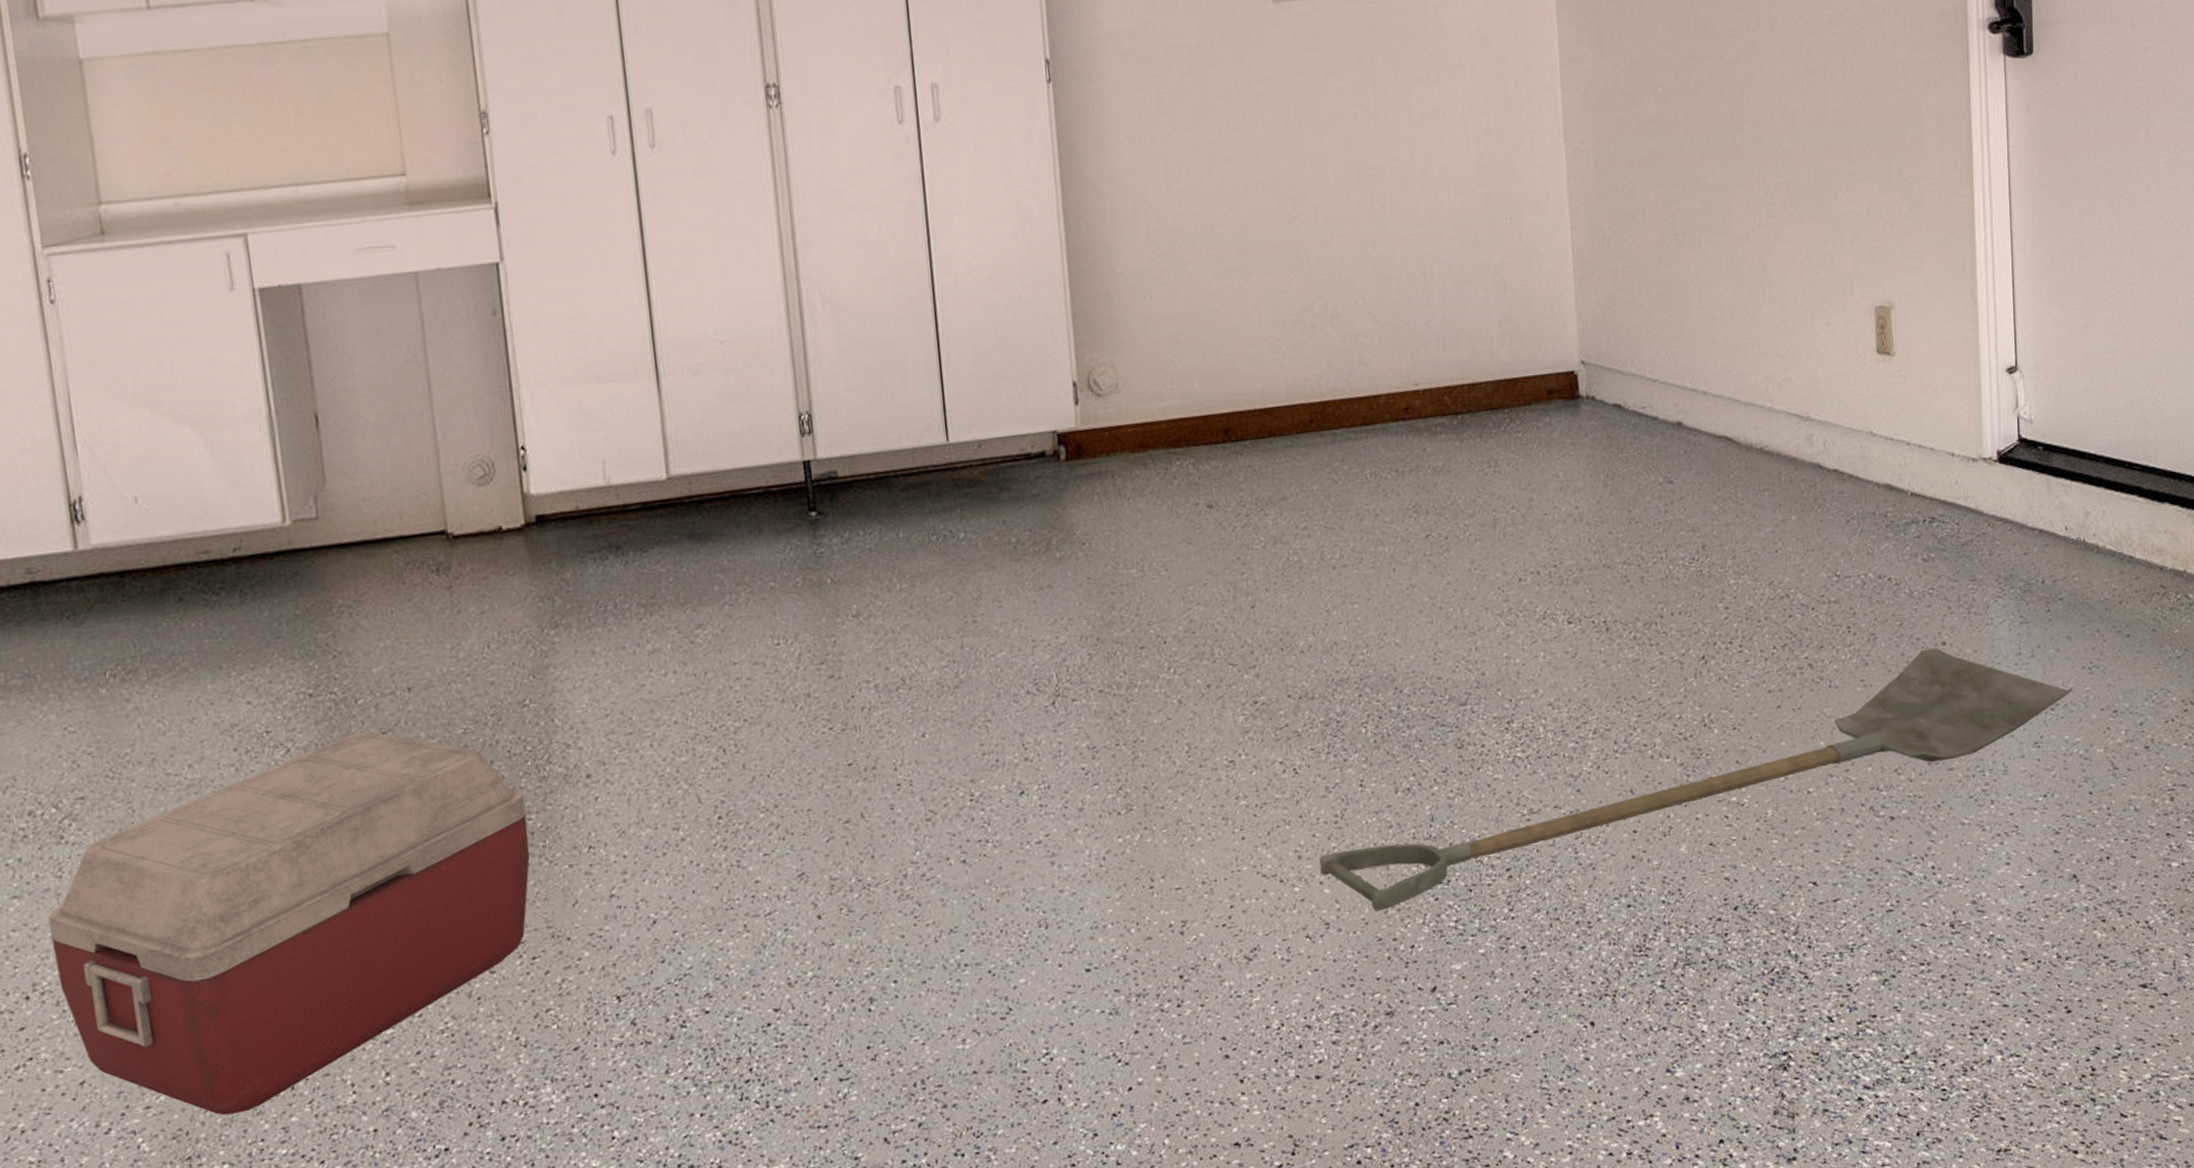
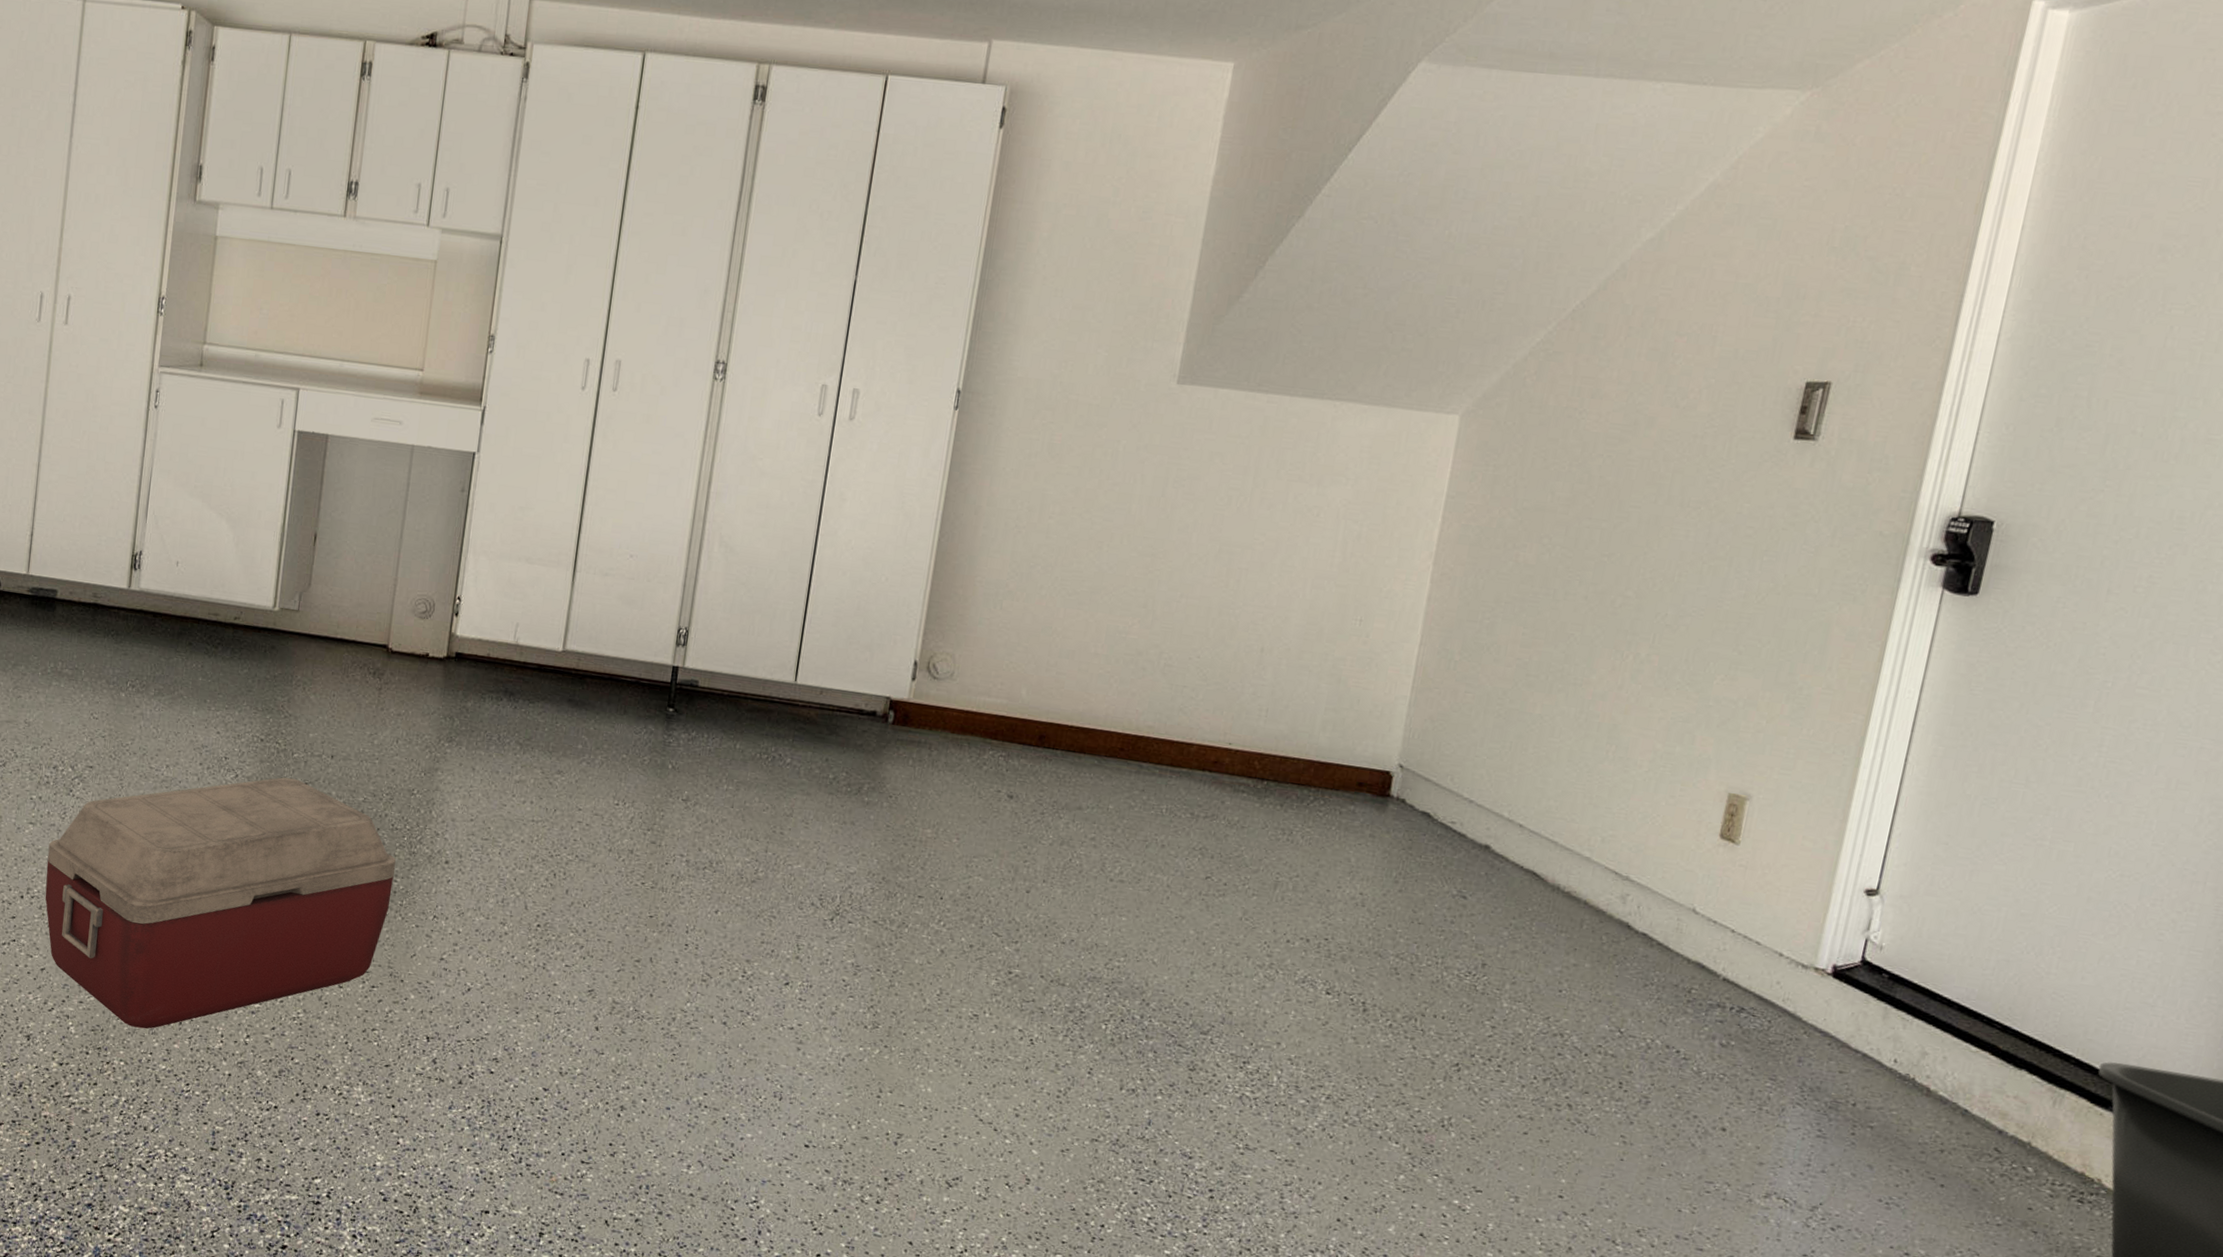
shovel: present [1319,647,2074,912] -> none [1033,1120,1864,1244]

